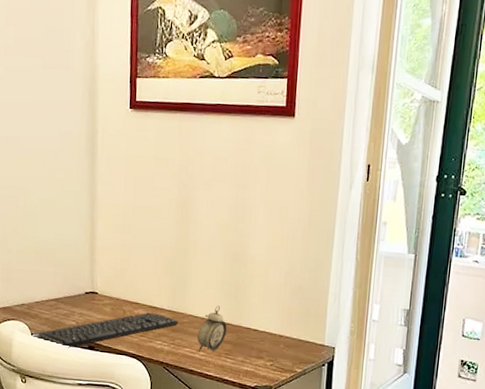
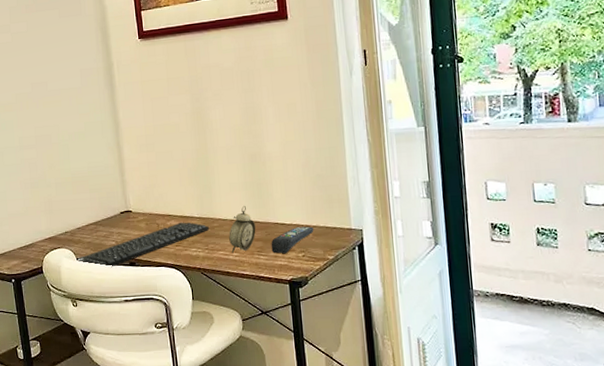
remote control: none [239,334,287,360] -> present [271,226,314,253]

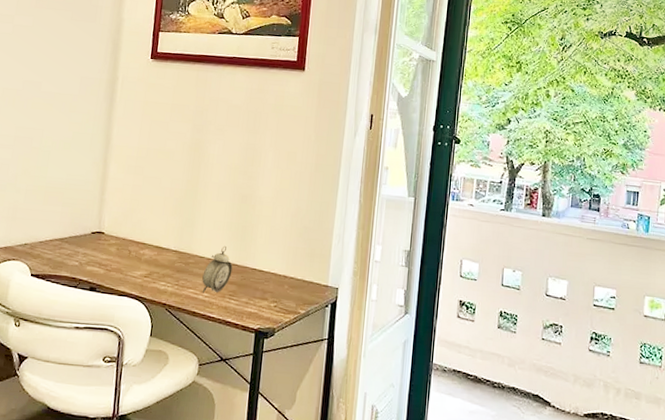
keyboard: present [76,222,209,267] -> none [31,252,184,290]
remote control: present [271,226,314,253] -> none [244,275,291,301]

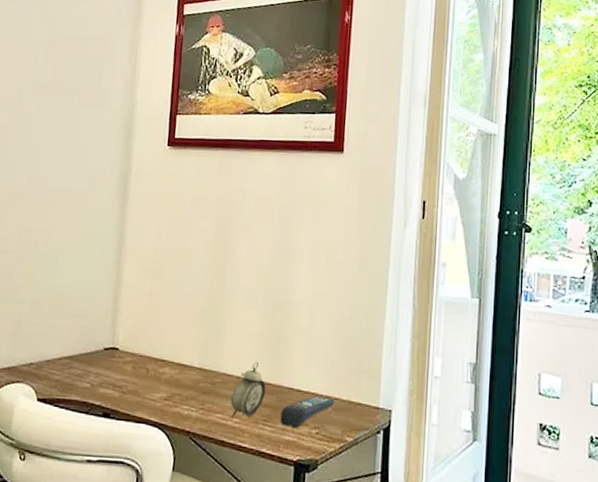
remote control: none [244,275,291,301] -> present [280,396,335,427]

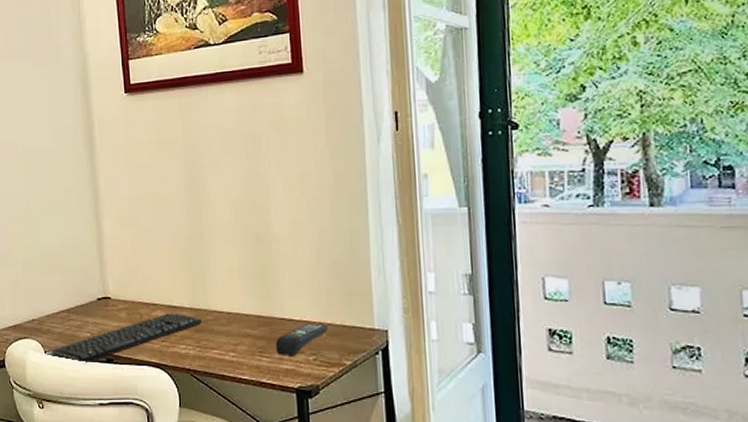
keyboard: none [37,371,210,416] -> present [44,313,202,364]
alarm clock: present [231,361,266,419] -> none [225,295,258,353]

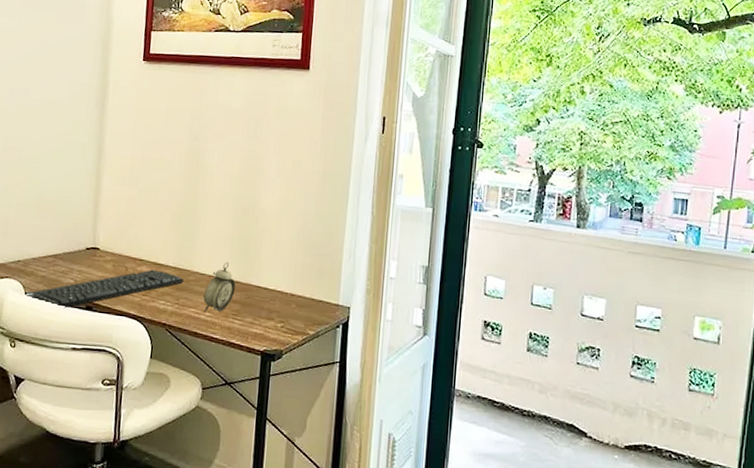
alarm clock: none [225,295,258,353] -> present [203,261,236,313]
remote control: present [275,323,329,355] -> none [248,293,299,321]

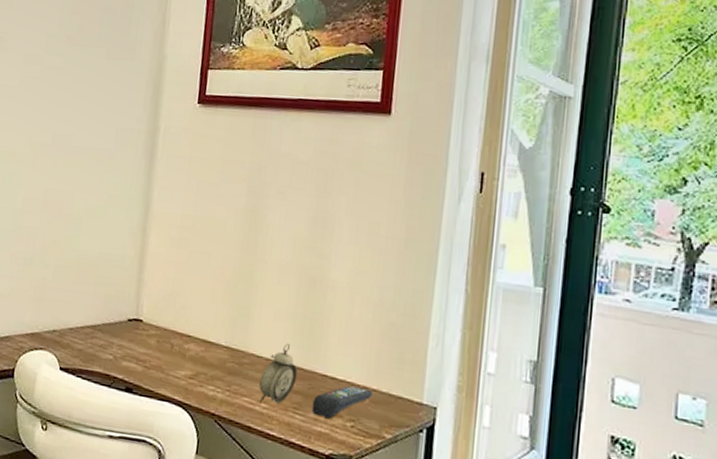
keyboard: present [25,269,184,309] -> none [59,348,237,389]
remote control: none [248,293,299,321] -> present [311,385,373,418]

